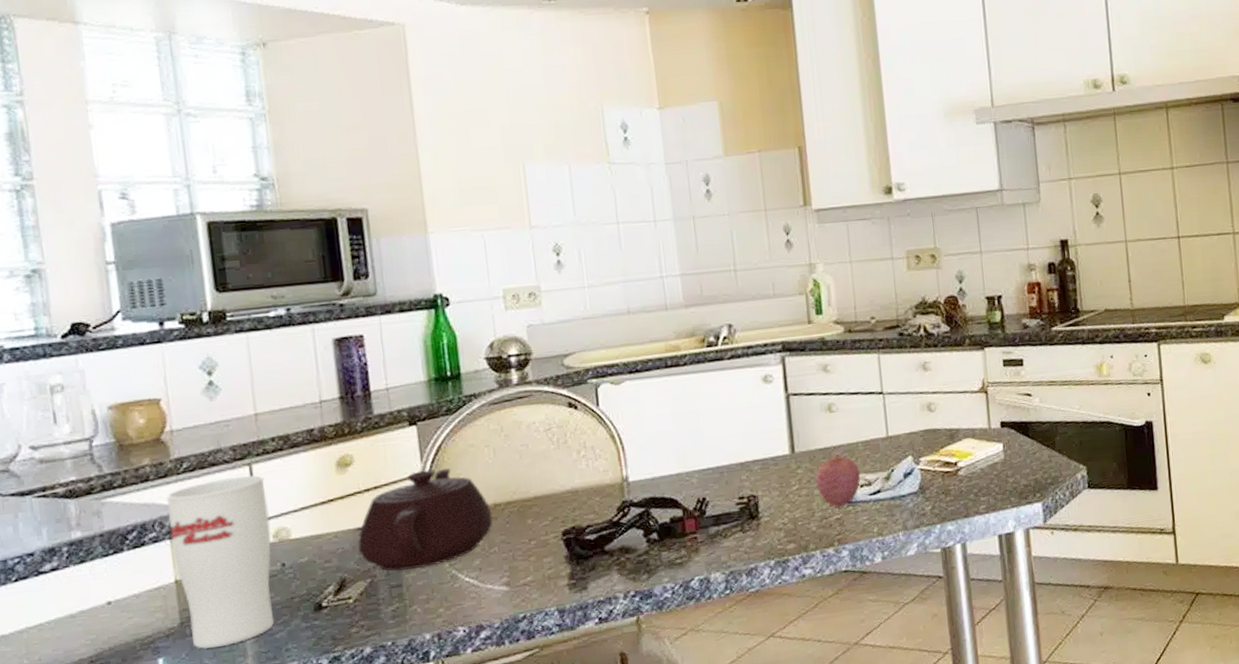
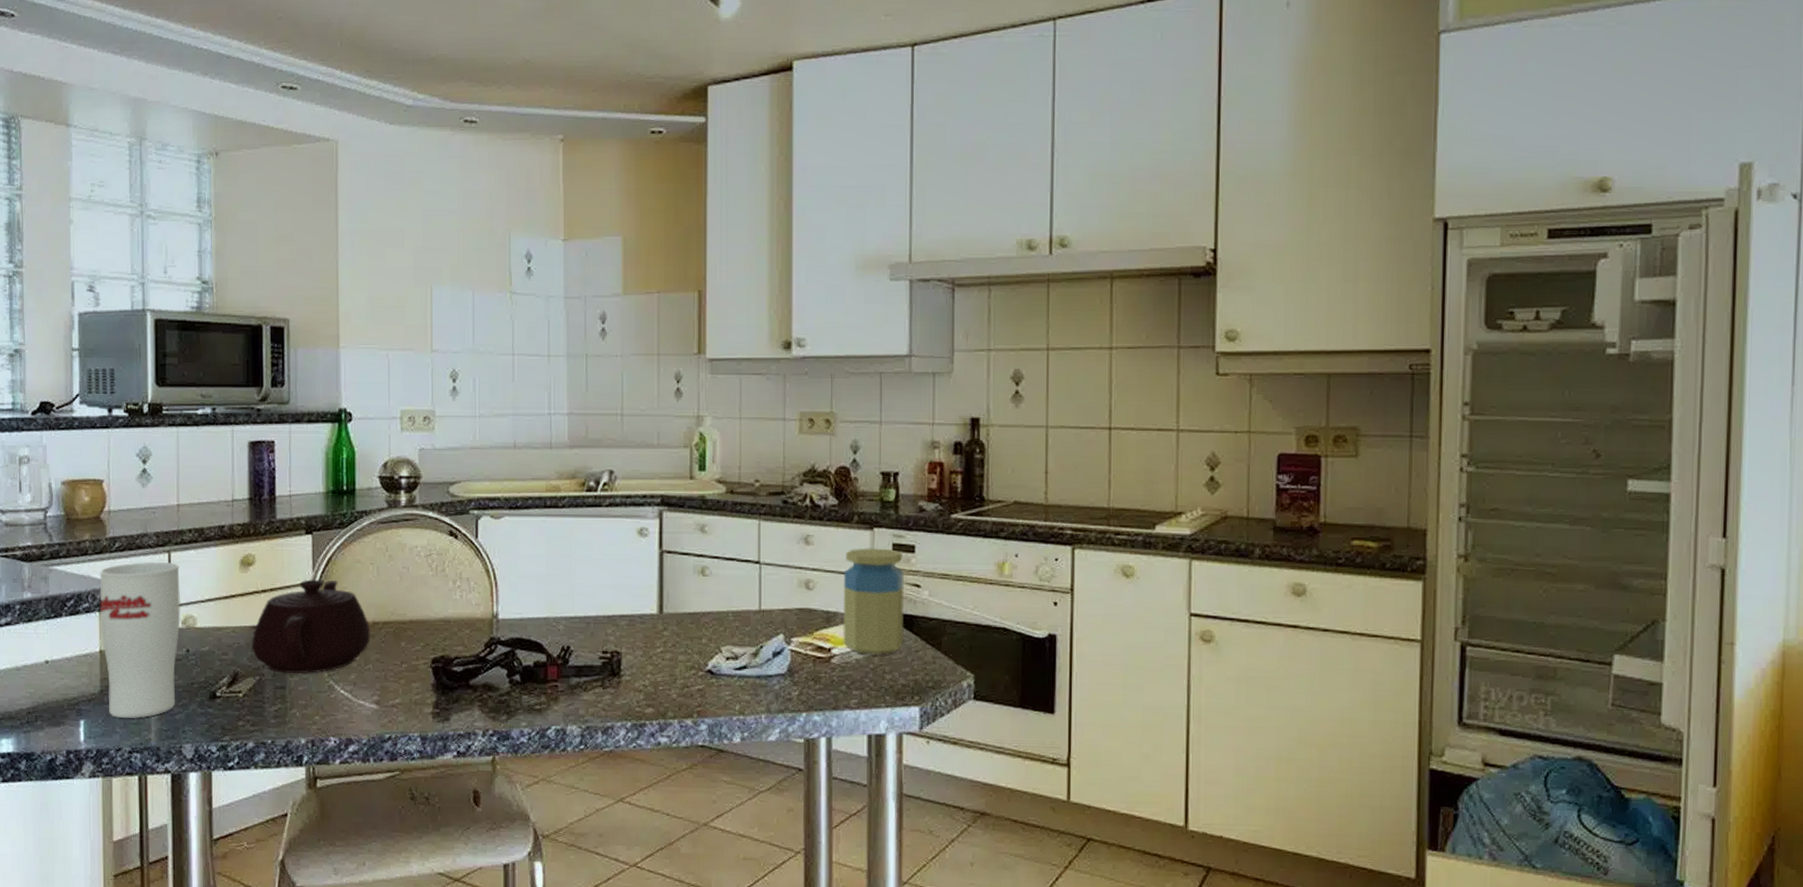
fruit: present [814,454,861,508] -> none [680,621,728,678]
jar: none [961,365,1022,463] -> present [843,548,904,655]

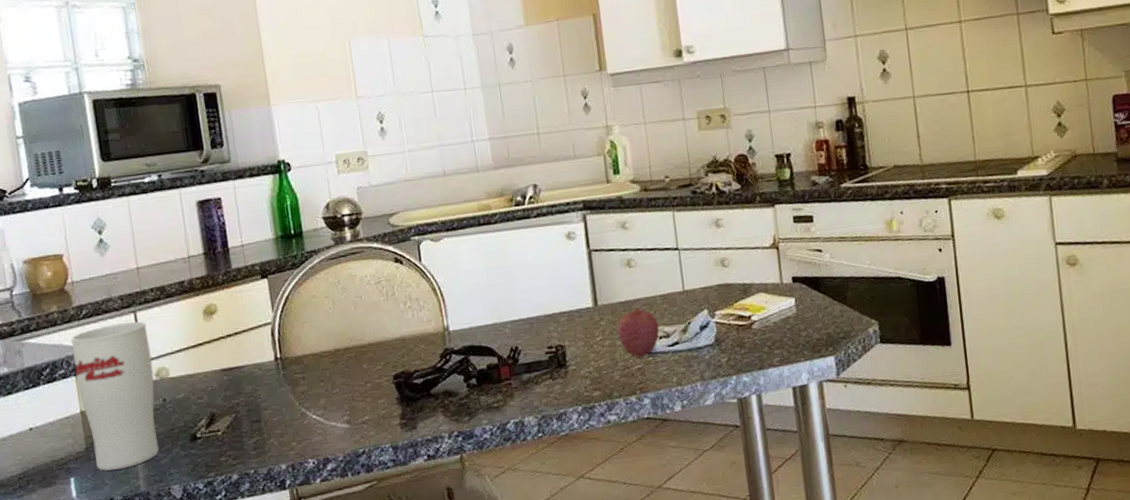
teapot: present [252,579,370,674] -> none [223,317,334,408]
fruit: none [680,621,728,678] -> present [616,307,660,358]
jar: present [843,548,904,655] -> none [753,221,813,317]

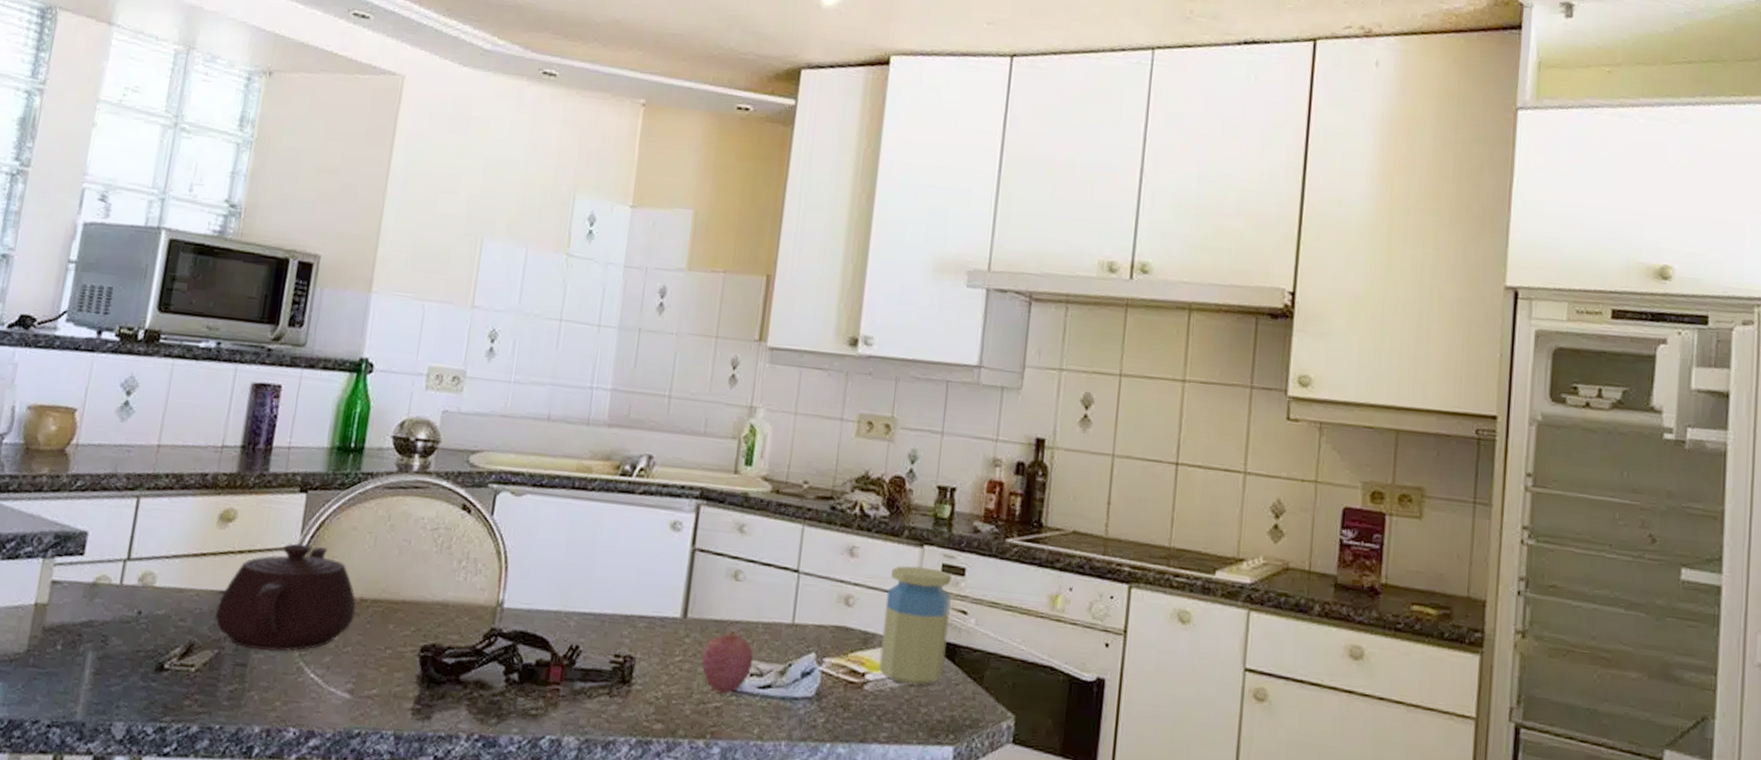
cup: present [70,321,159,472] -> none [32,505,148,687]
teapot: none [223,317,334,408] -> present [215,543,356,652]
jar: none [753,221,813,317] -> present [879,565,952,686]

